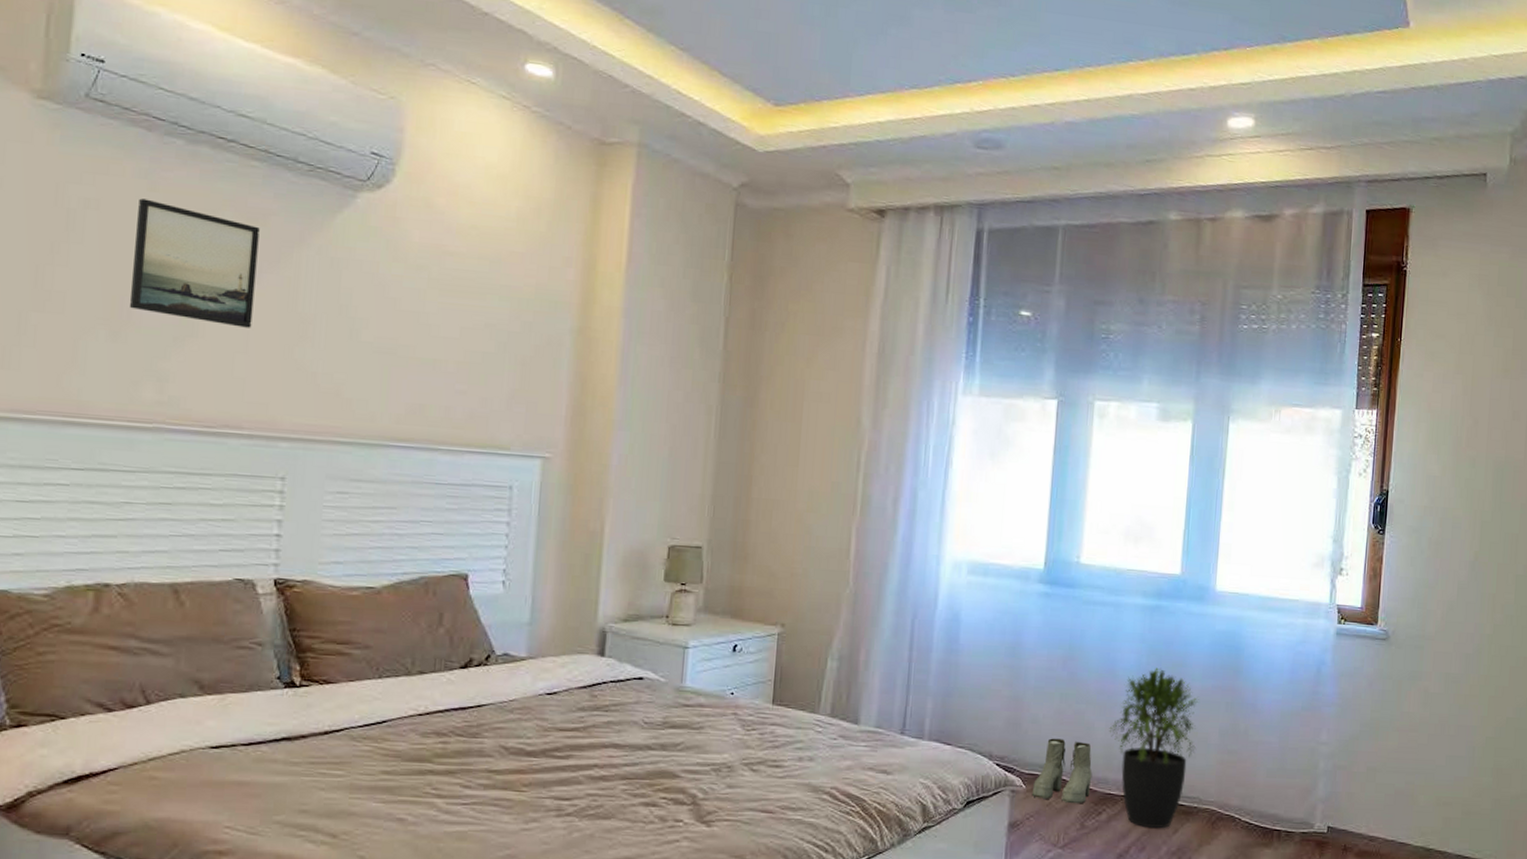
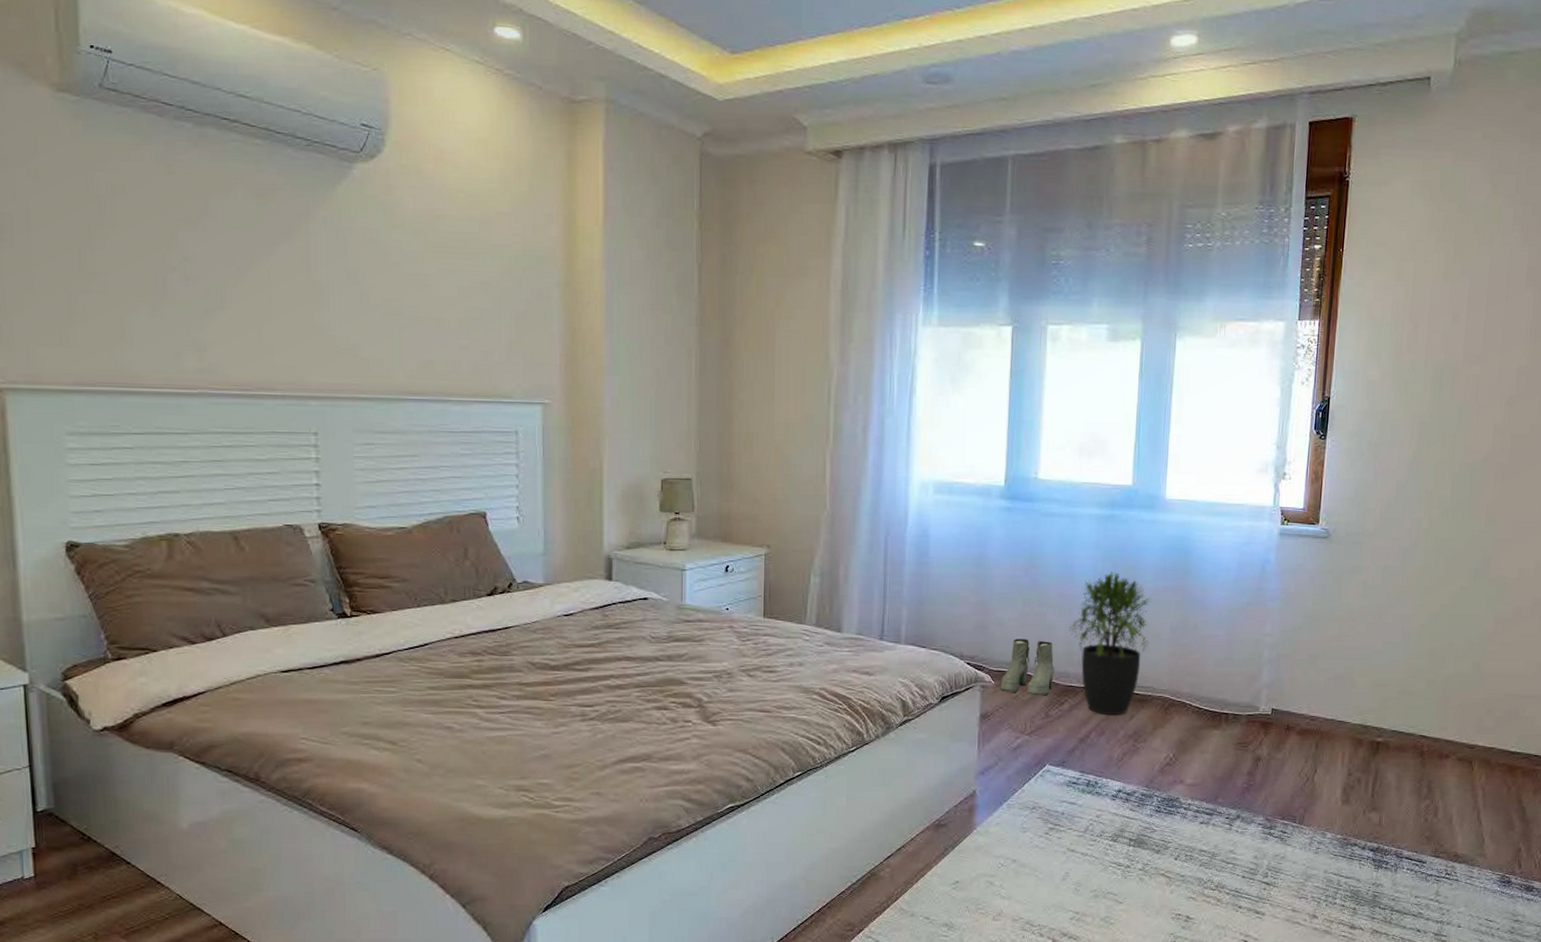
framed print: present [130,198,260,328] -> none [159,181,273,297]

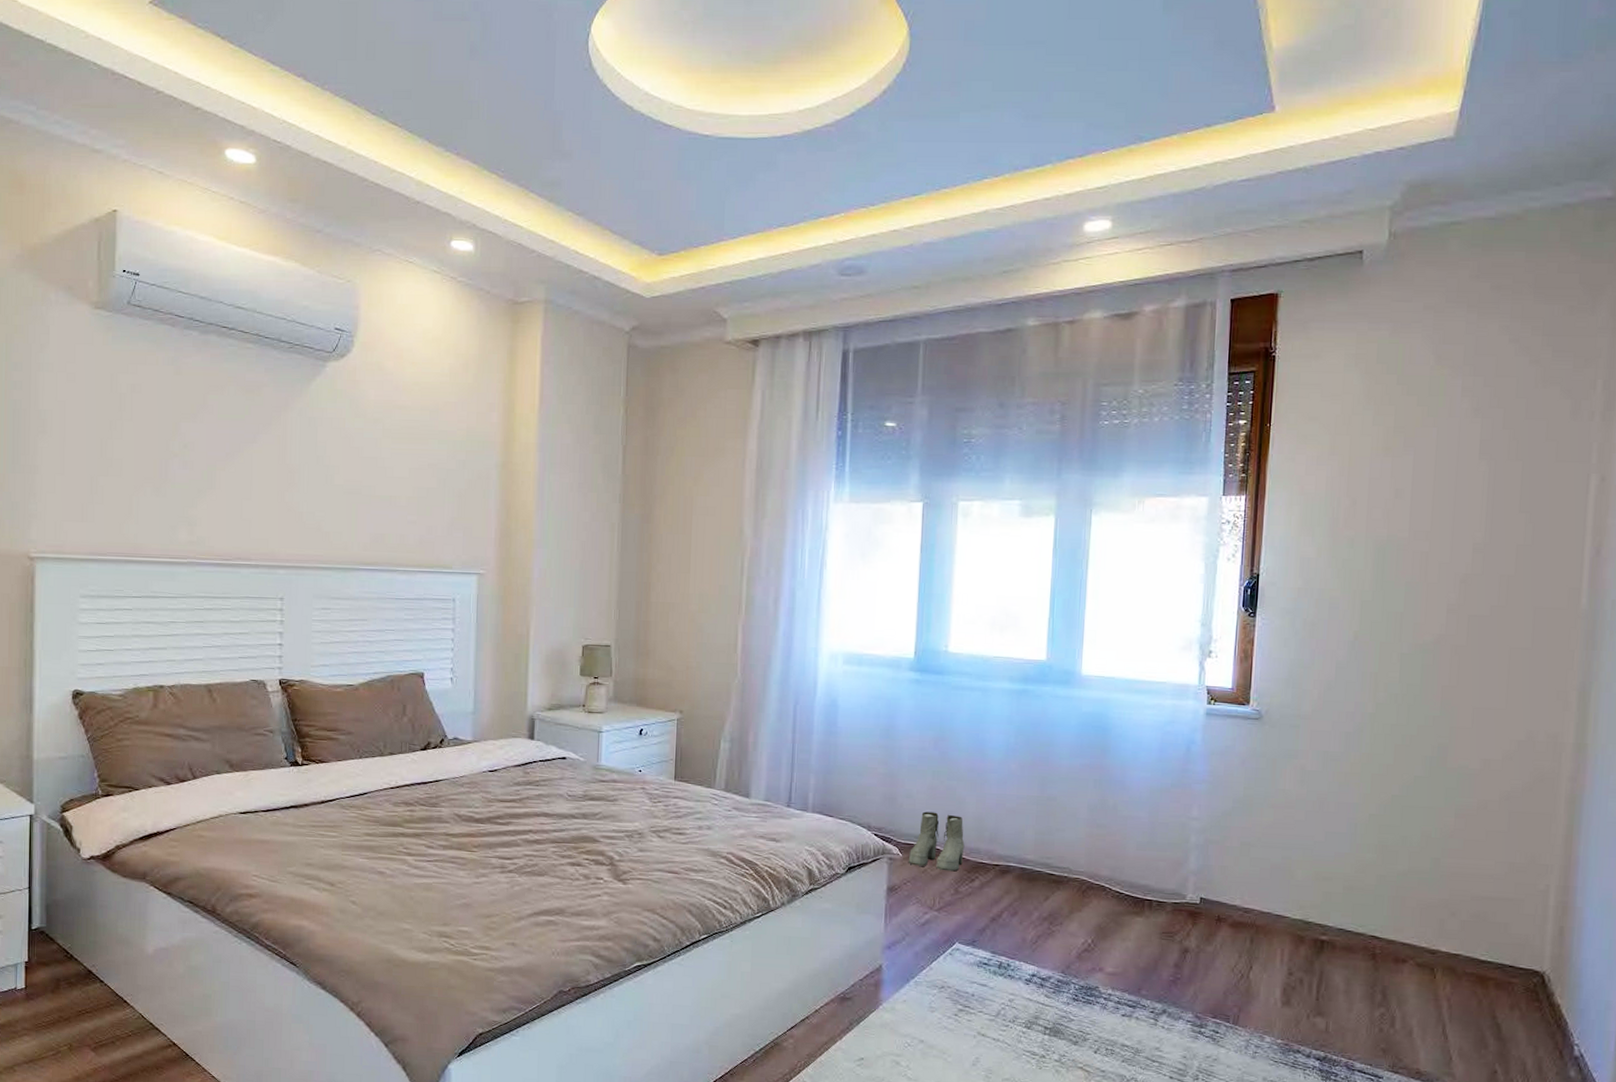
potted plant: present [1069,571,1151,715] -> none [979,747,1067,896]

